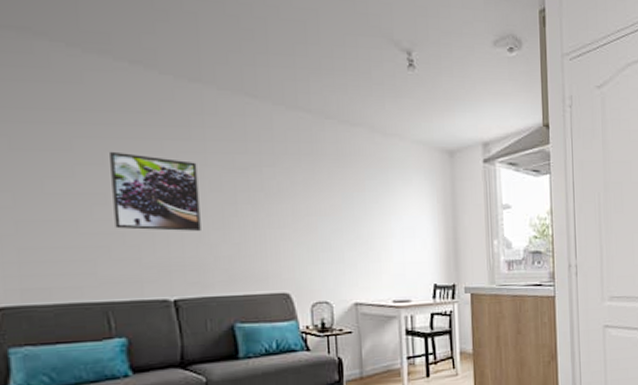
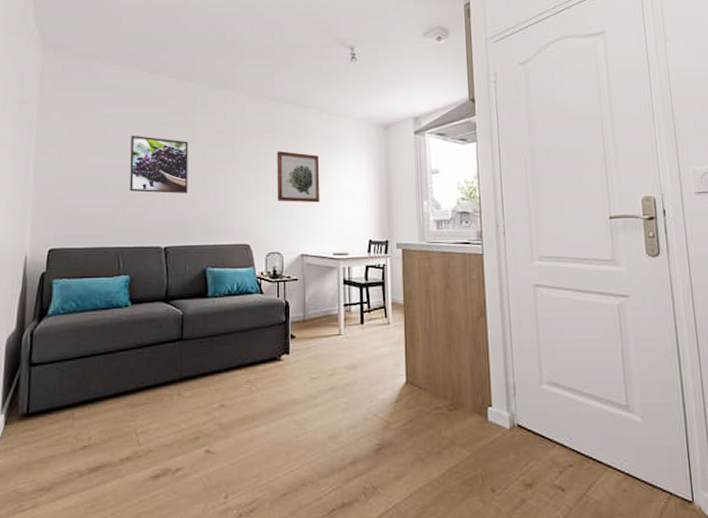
wall art: none [318,179,376,243] -> present [276,151,320,203]

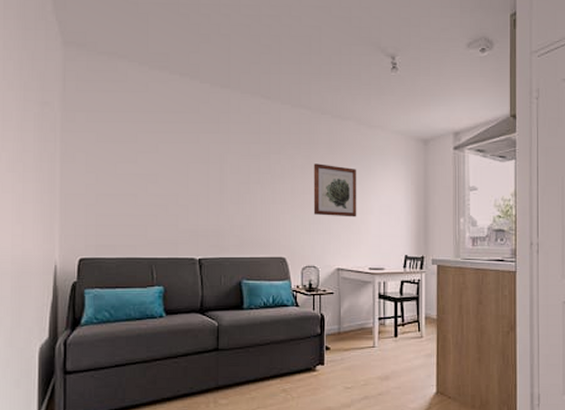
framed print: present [130,135,188,193] -> none [162,142,222,204]

